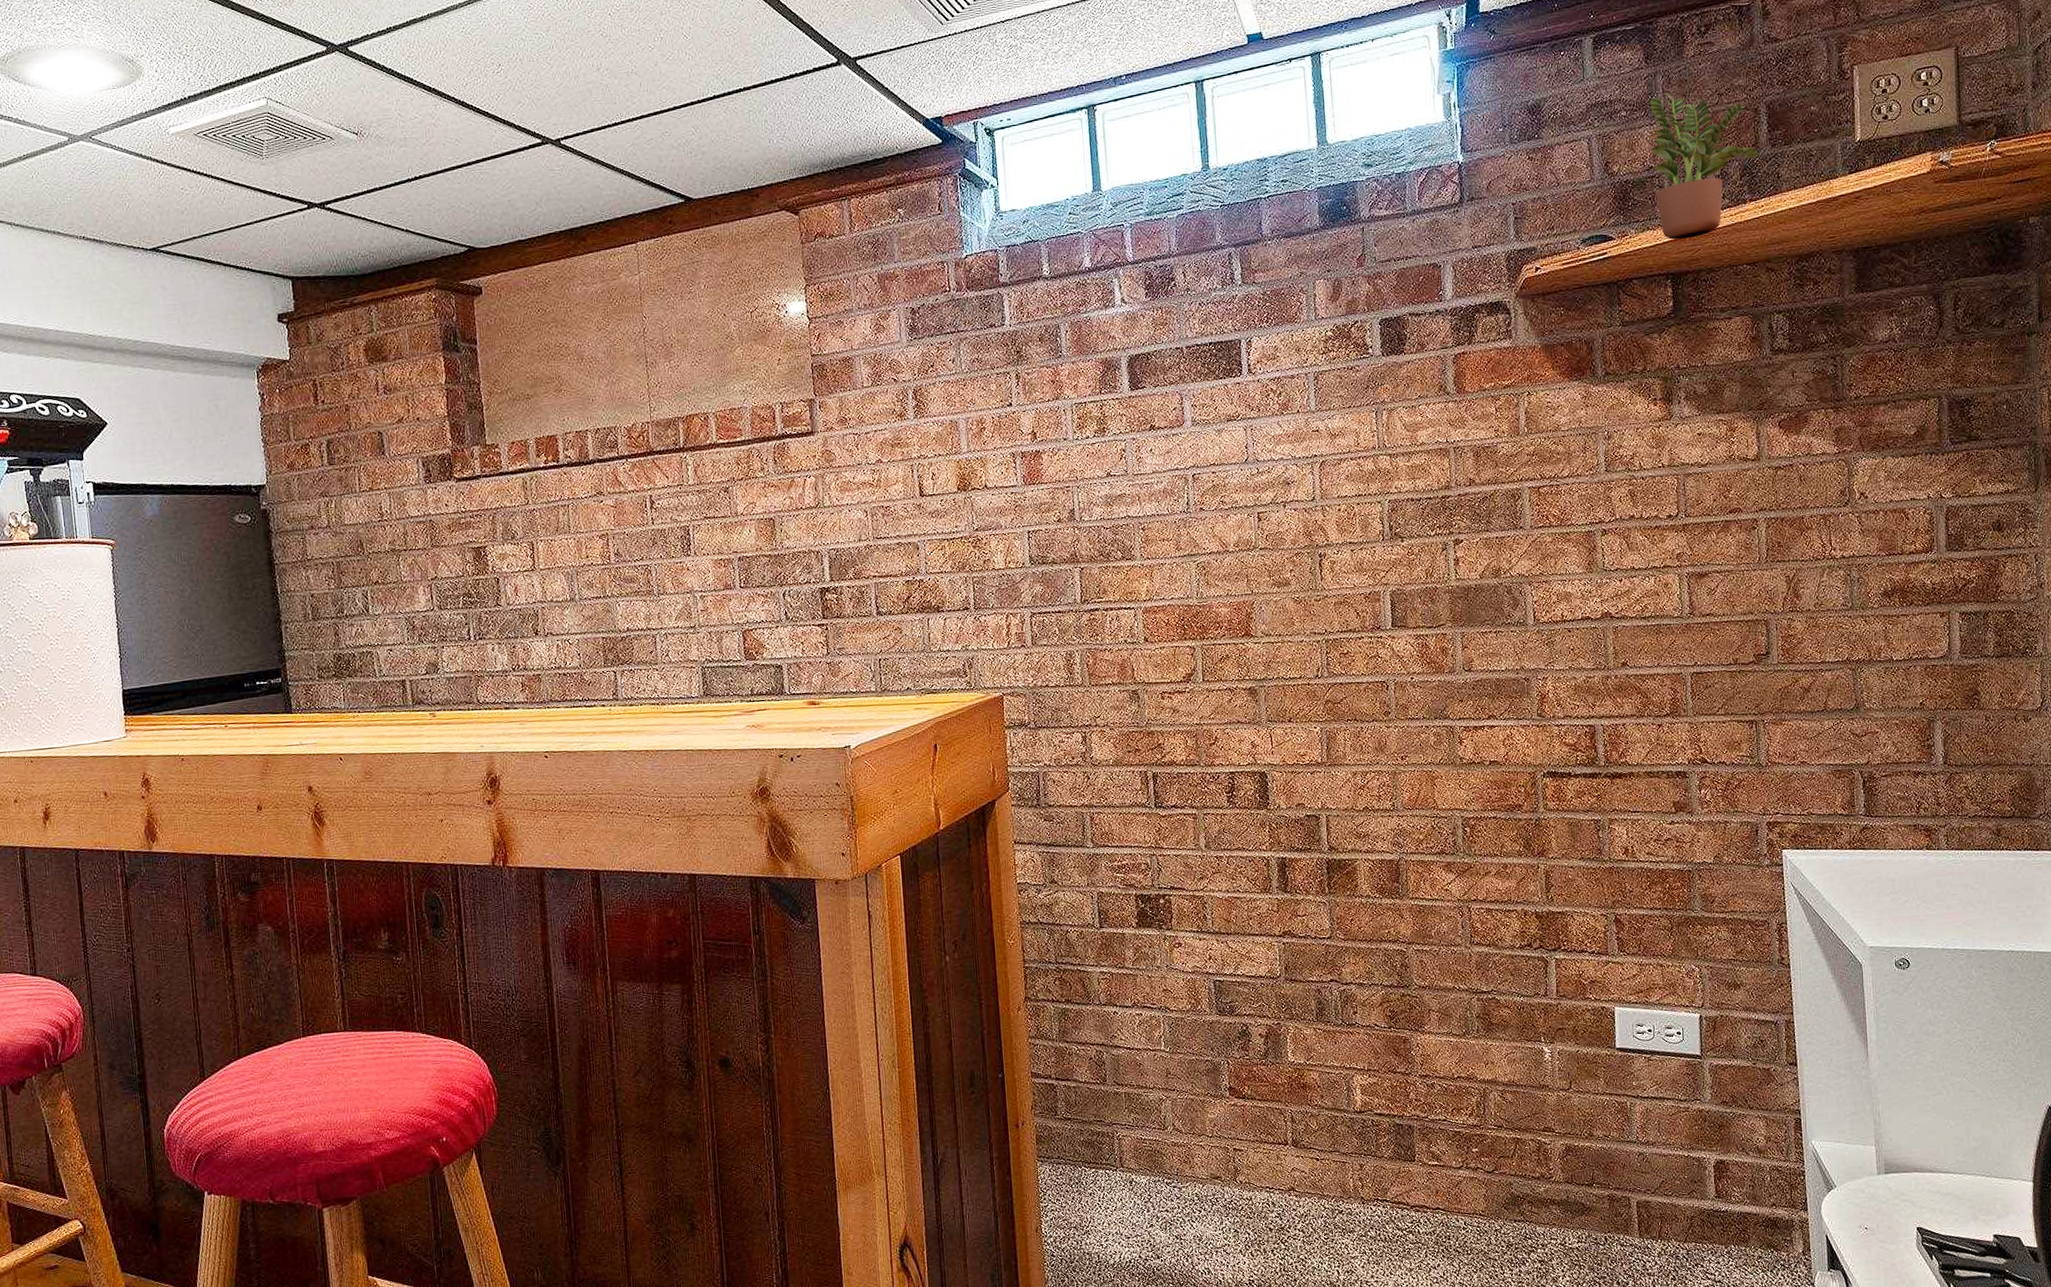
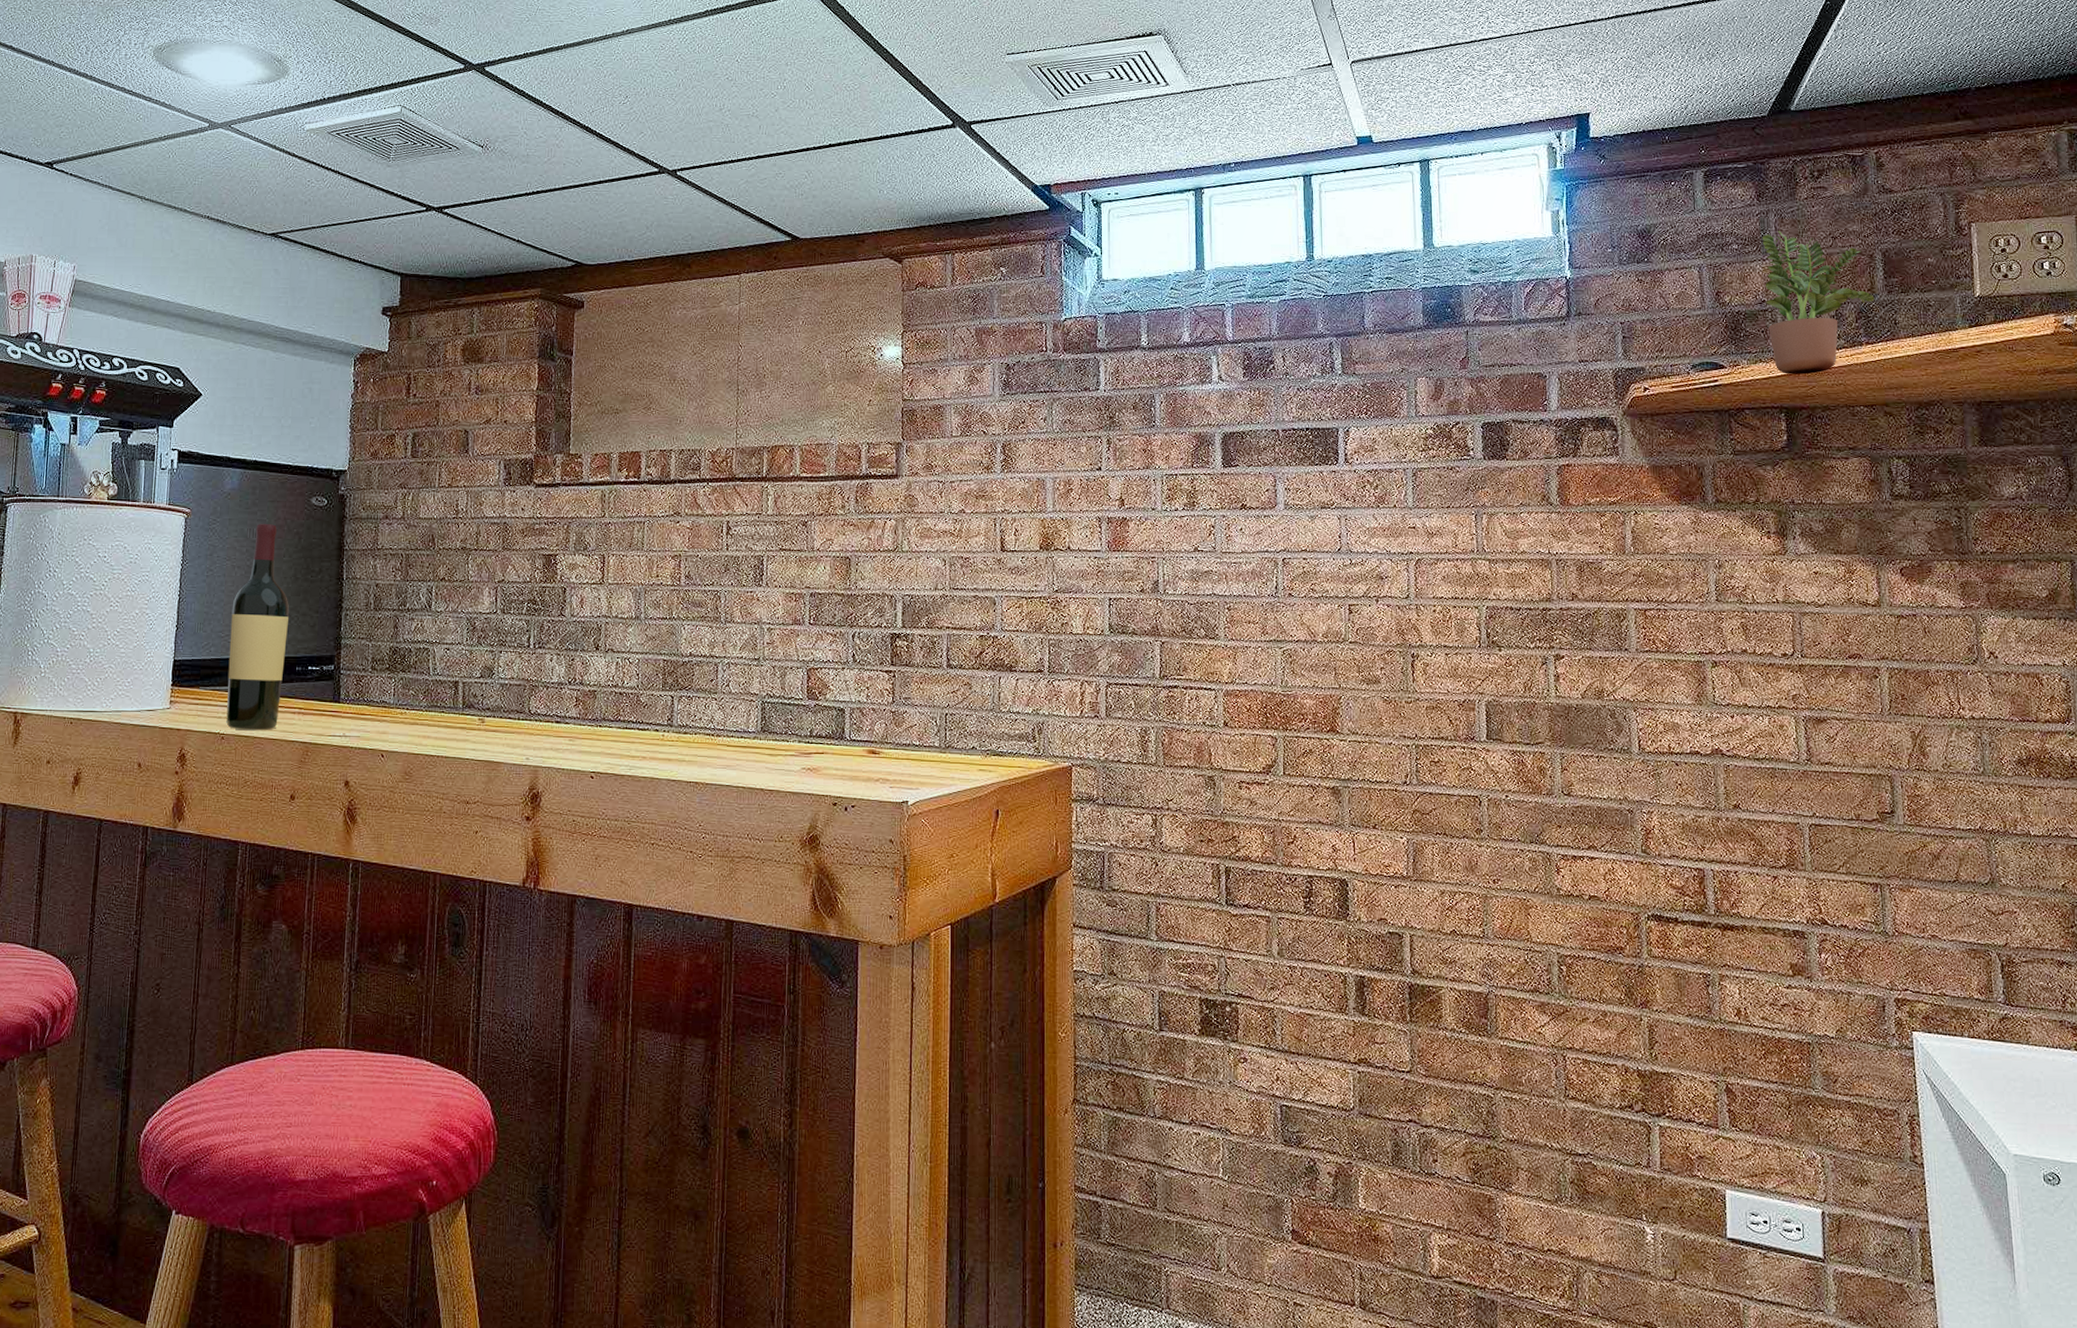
wine bottle: none [171,546,234,750] -> present [226,523,290,730]

